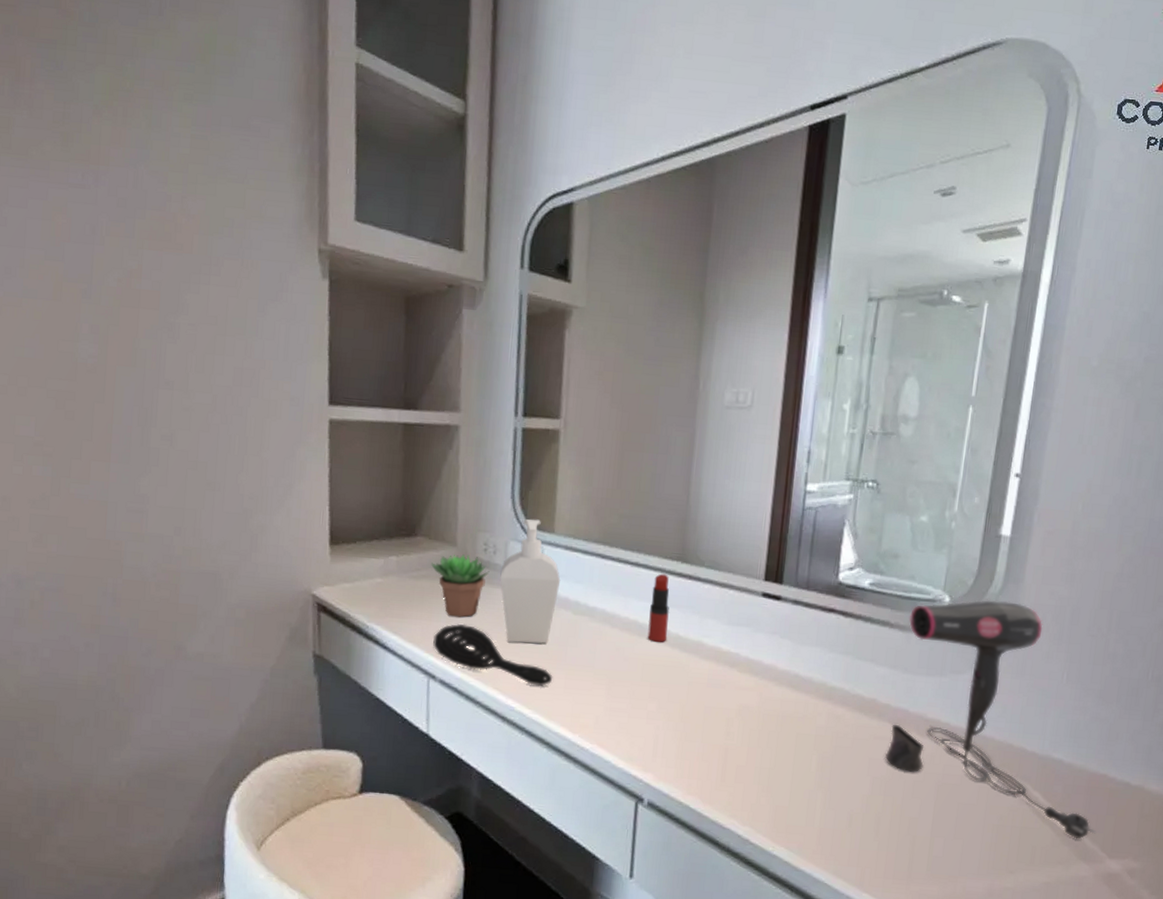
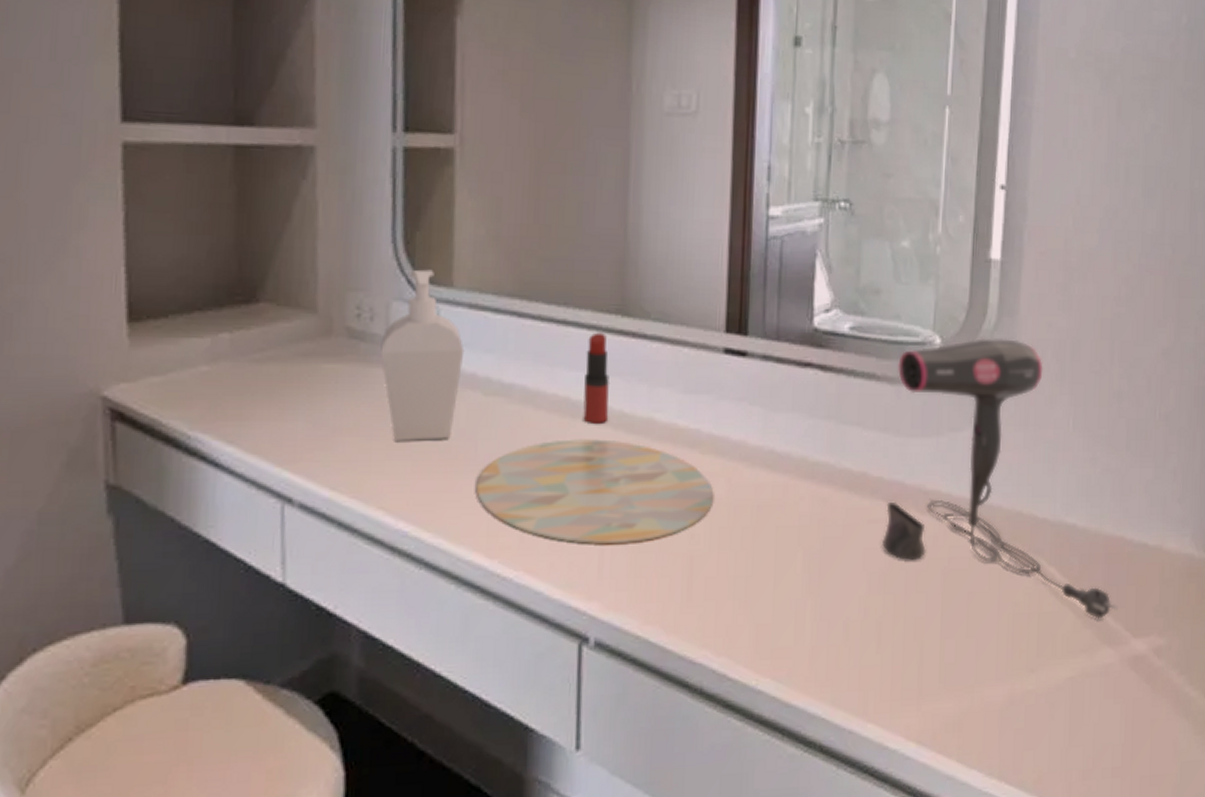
succulent plant: present [430,554,490,617] -> none [280,324,366,412]
hairbrush: present [433,624,553,686] -> none [288,421,460,498]
decorative tray: none [564,652,748,733] -> present [476,439,714,544]

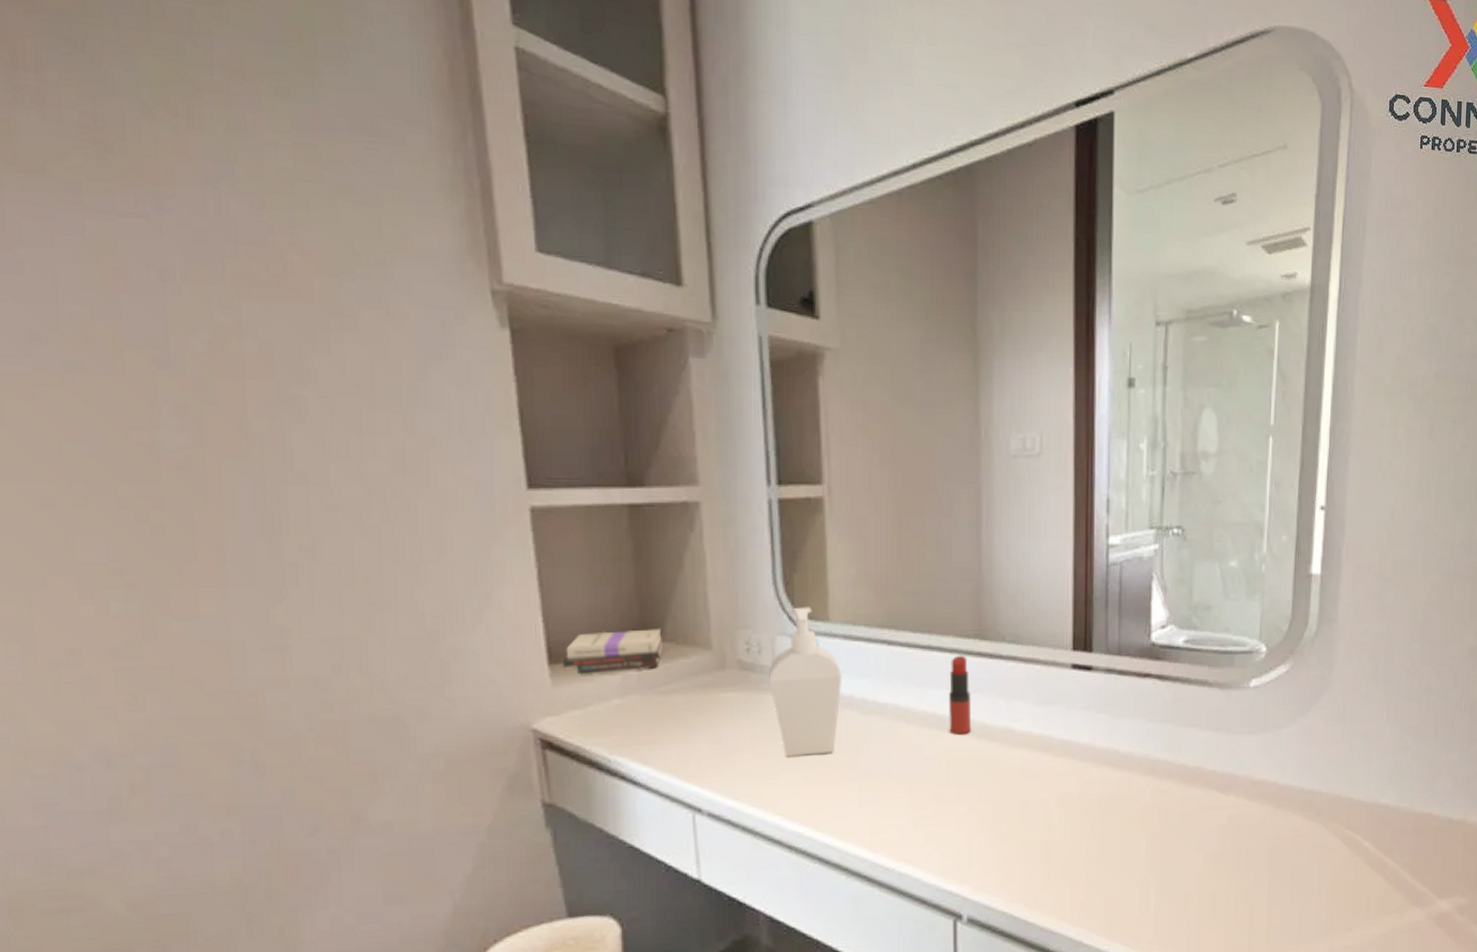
books: none [144,286,261,335] -> present [563,629,662,675]
decorative tray: present [476,439,714,544] -> none [859,748,1067,837]
hair dryer: present [881,338,1119,619] -> none [1215,645,1426,884]

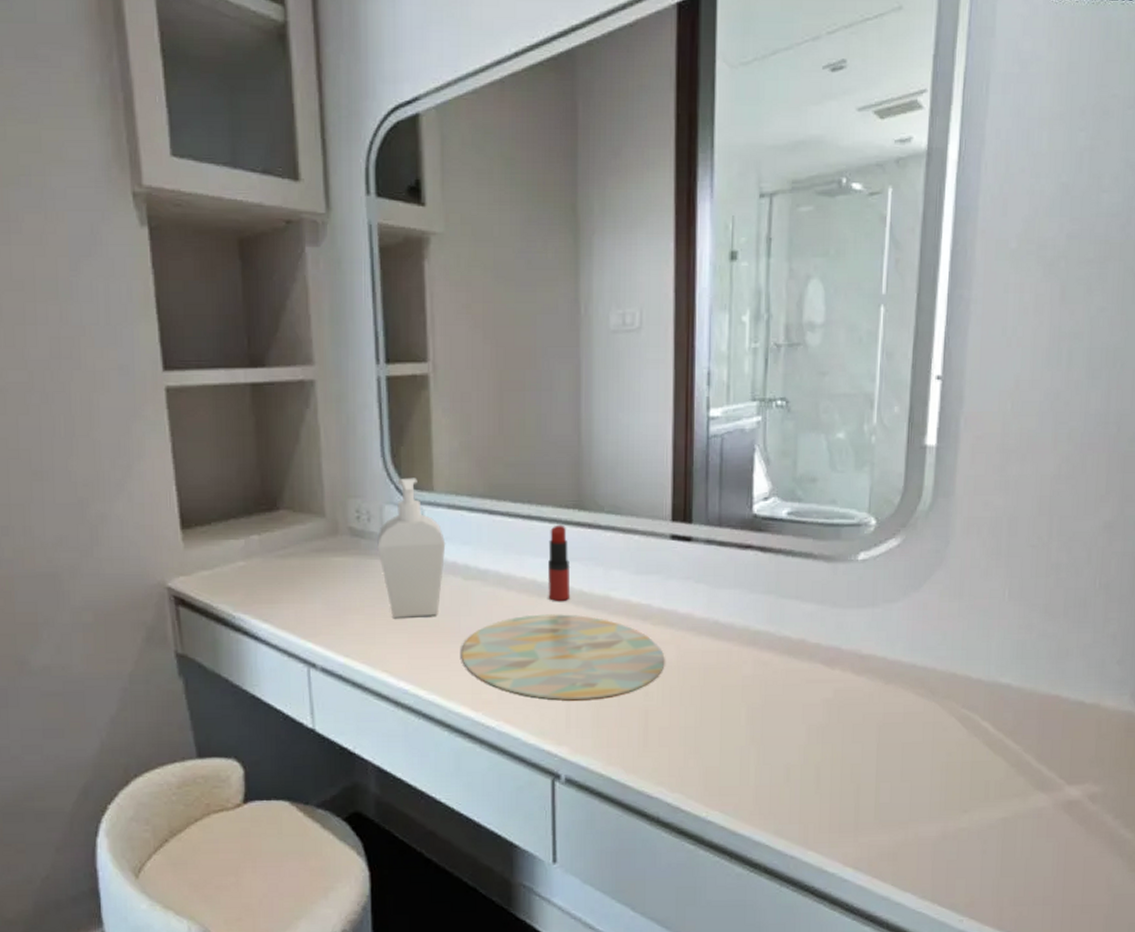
books: present [563,629,662,675] -> none [193,497,281,539]
decorative tray: none [859,748,1067,837] -> present [461,614,665,700]

